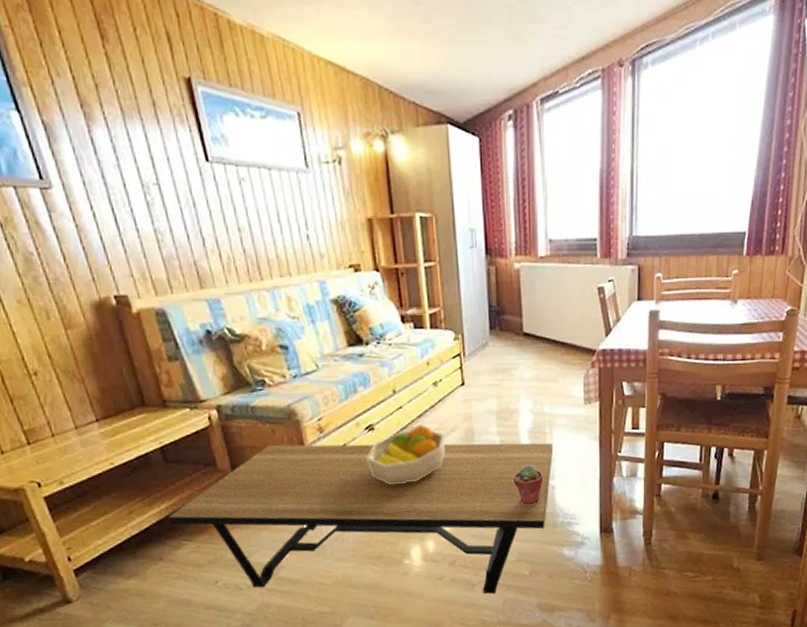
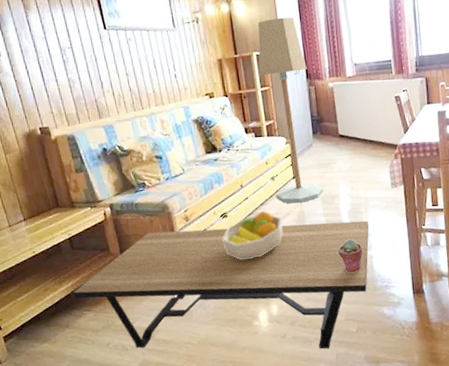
floor lamp: none [421,167,500,417] -> present [257,17,324,203]

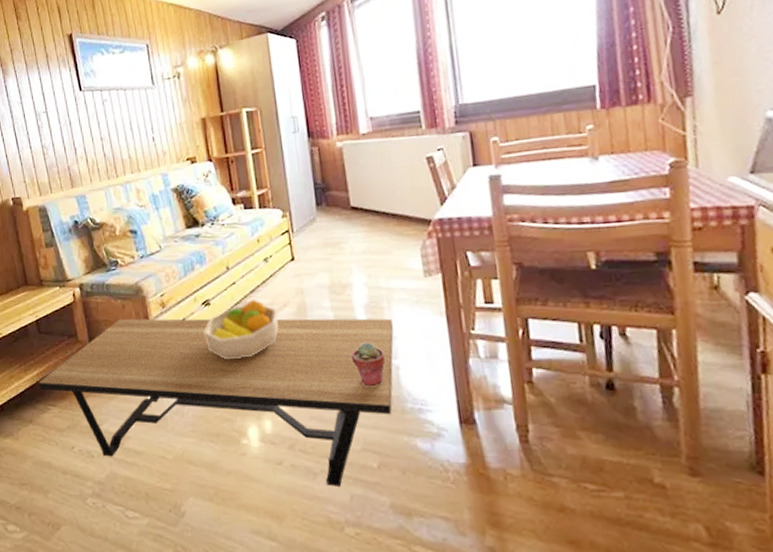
floor lamp: present [257,17,324,203] -> none [248,65,331,292]

